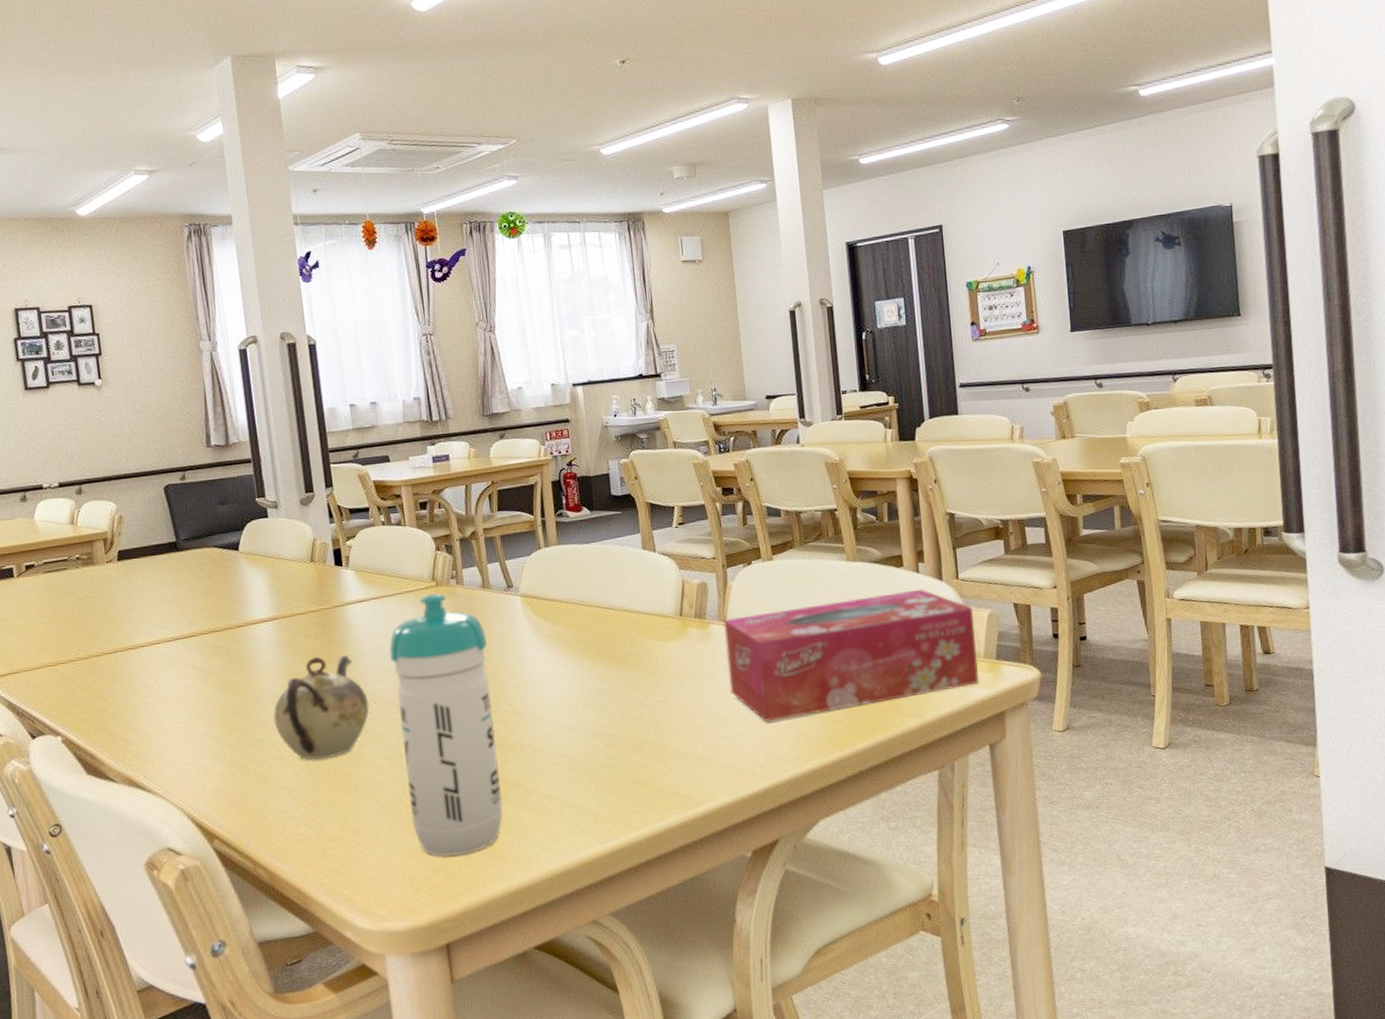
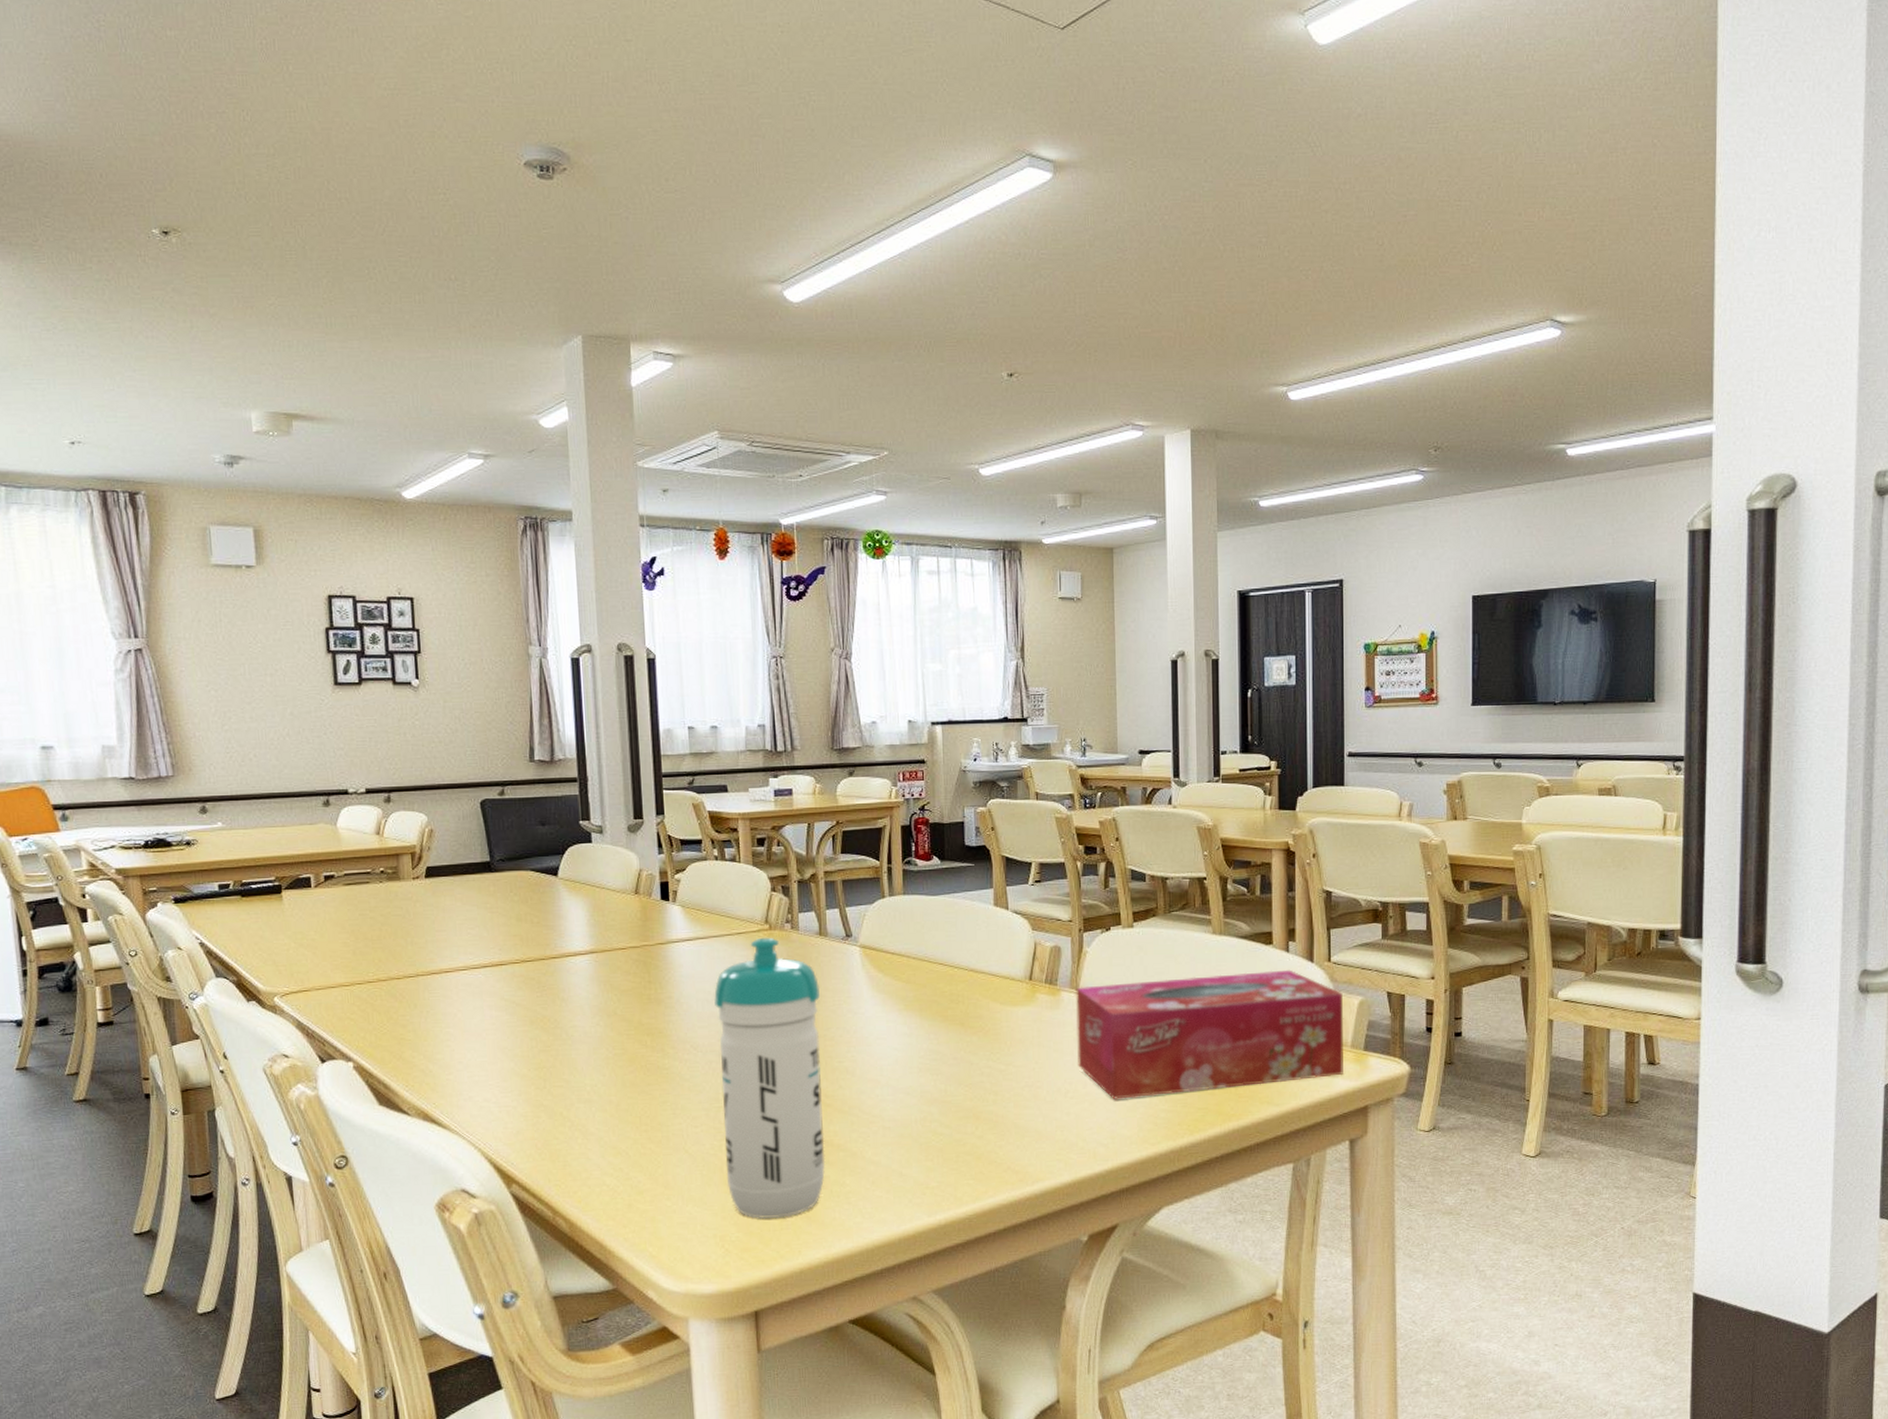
teapot: present [273,655,369,760] -> none [584,996,688,1106]

